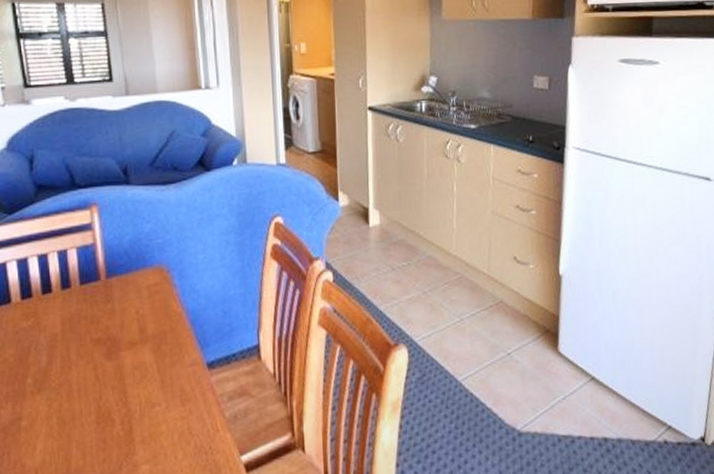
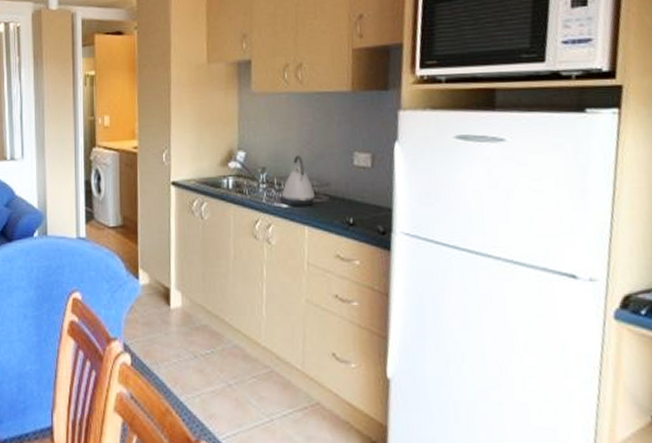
kettle: none [469,79,500,128] -> present [281,155,315,207]

